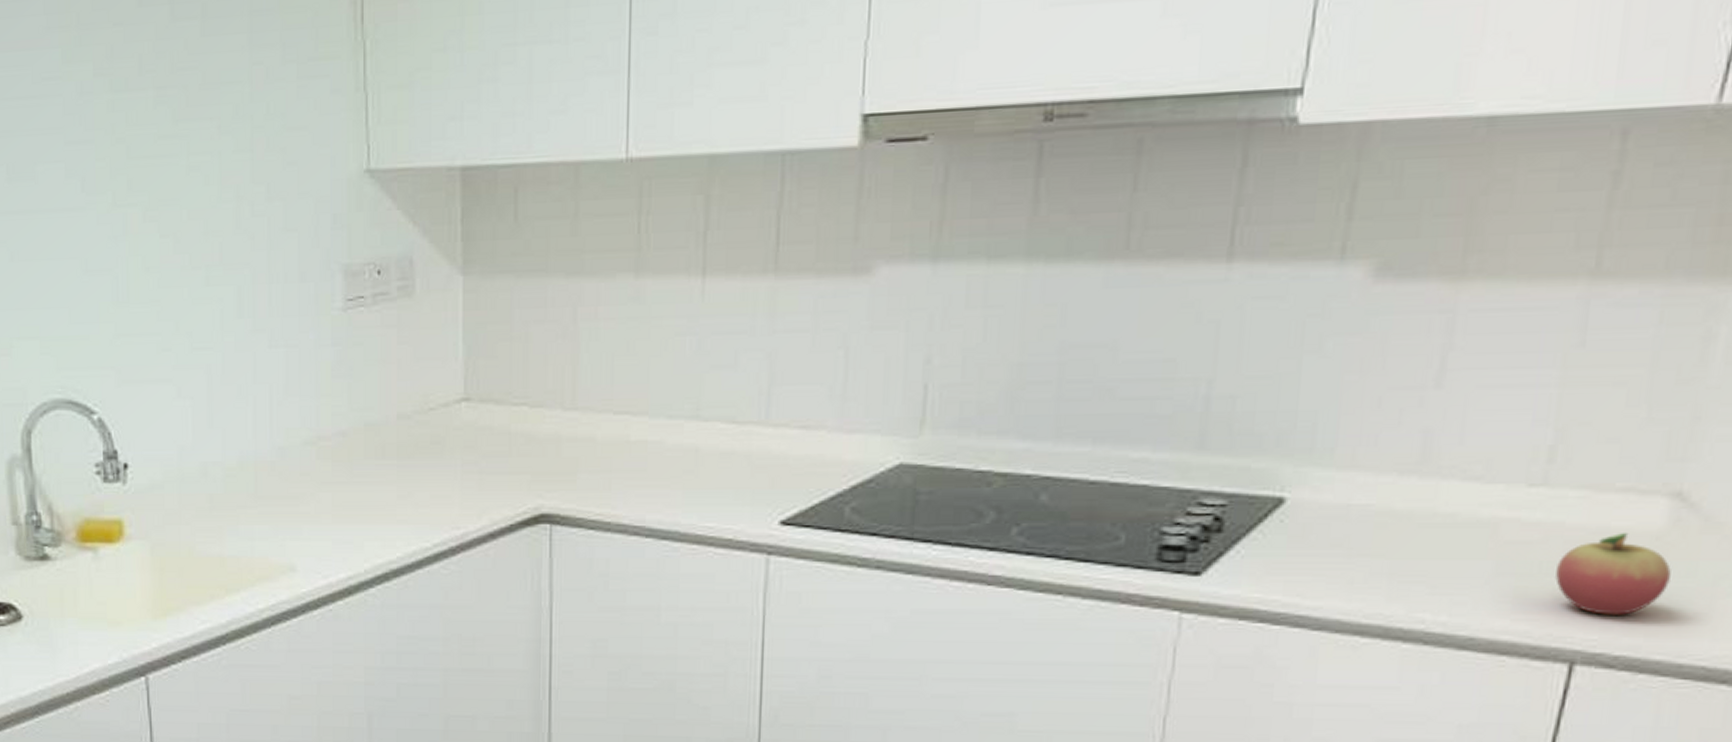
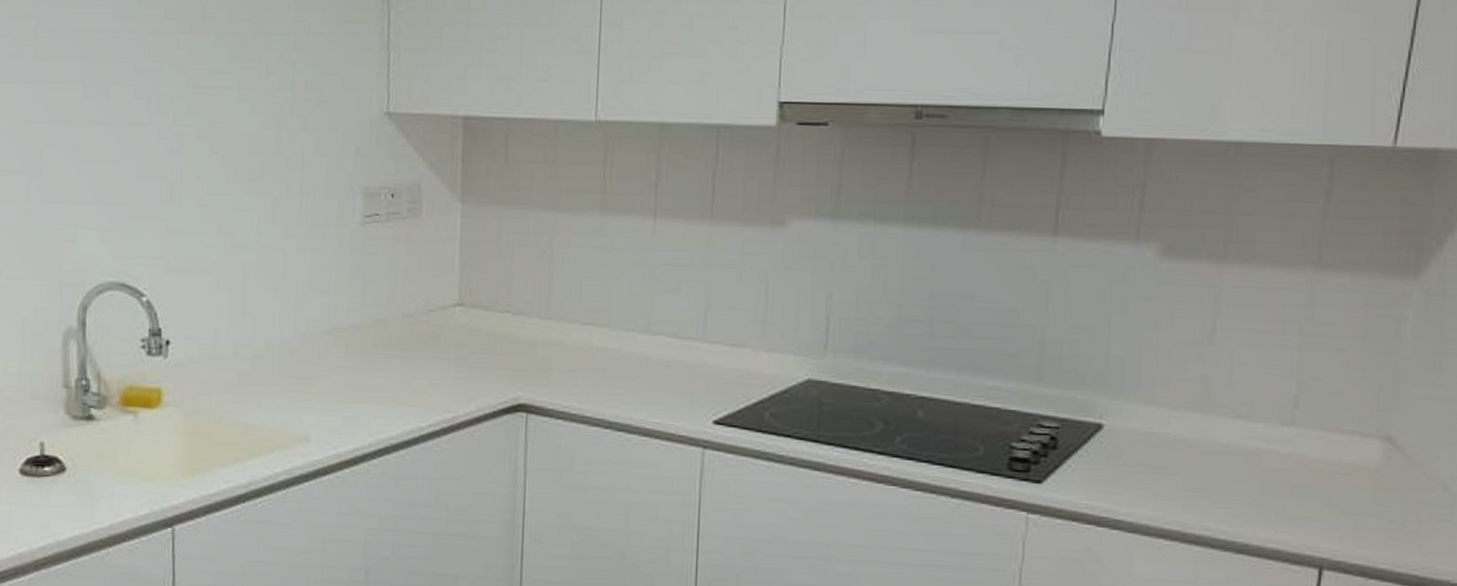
fruit: present [1555,533,1671,617] -> none [1305,466,1387,532]

